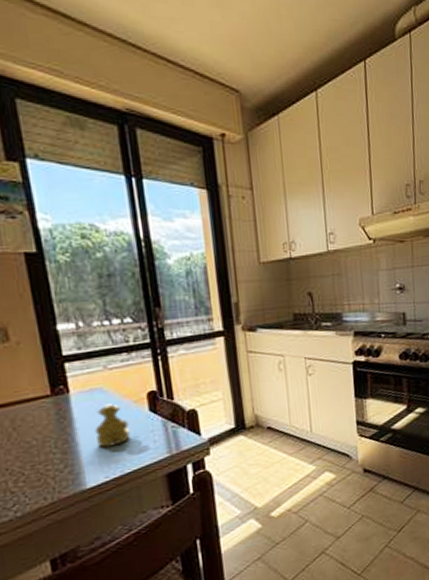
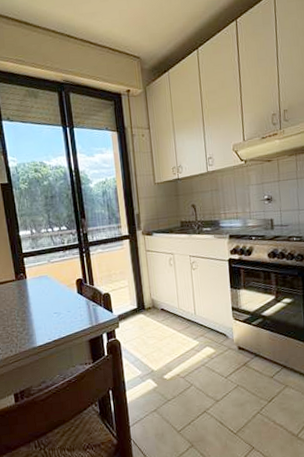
salt shaker: present [94,403,131,448] -> none [42,287,65,318]

